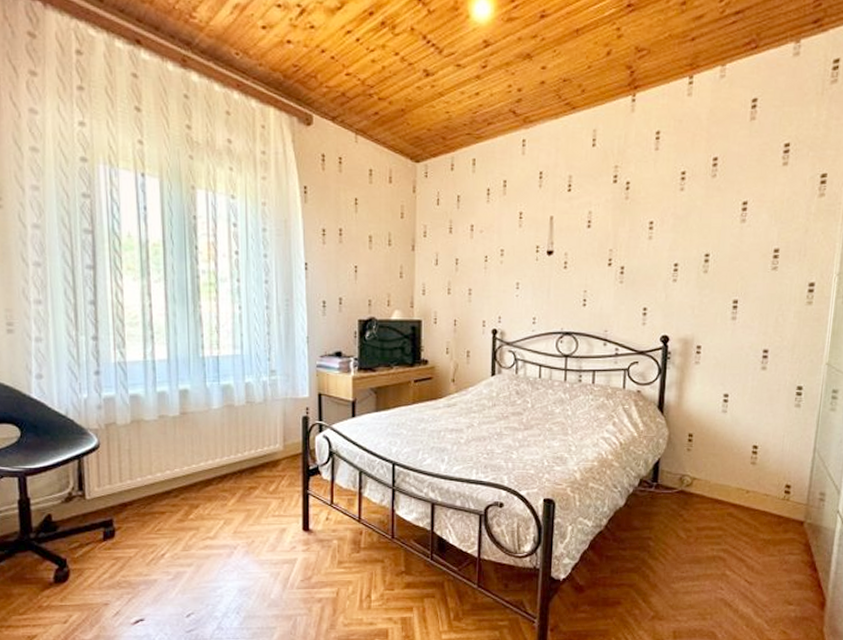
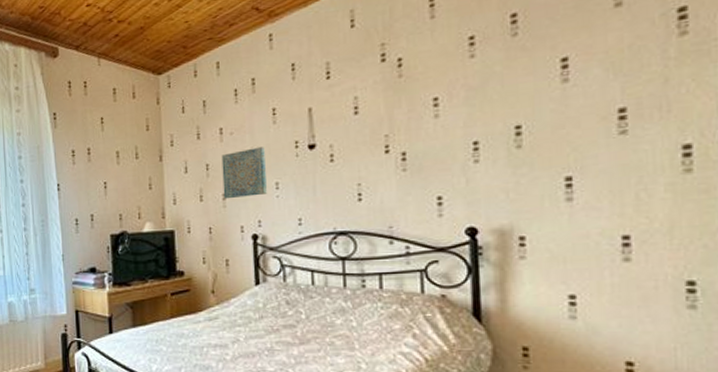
wall art: none [469,248,510,294] -> present [221,147,267,199]

